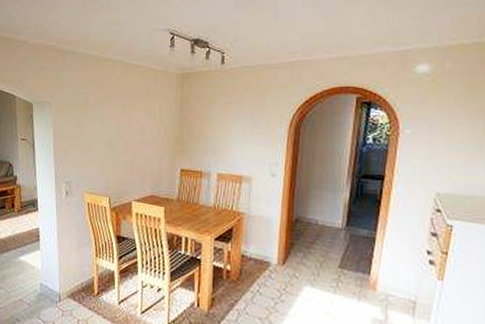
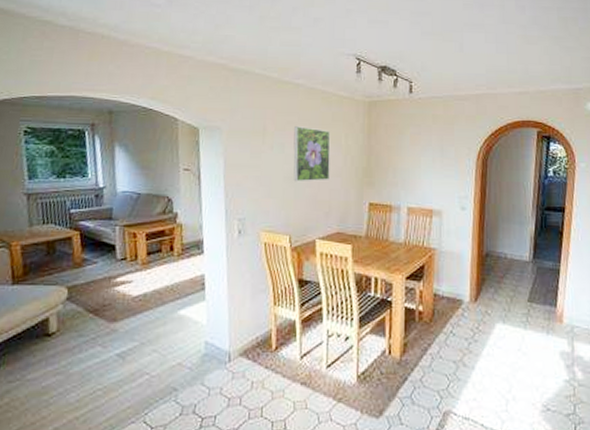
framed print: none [112,99,146,150] -> present [293,126,331,182]

